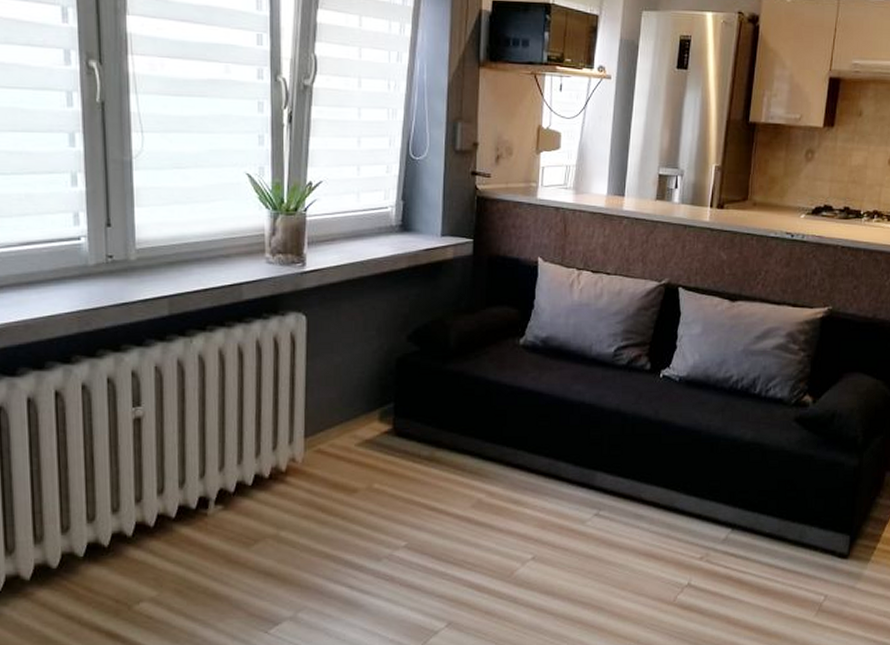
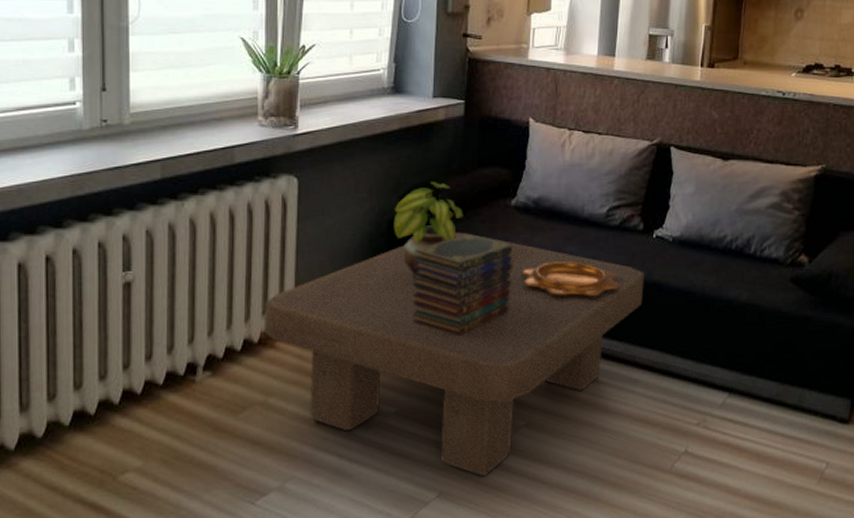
coffee table: none [275,370,651,607] -> present [265,232,644,477]
potted plant: none [402,321,472,413] -> present [393,182,464,276]
book stack: none [422,371,522,473] -> present [413,233,513,337]
decorative bowl: none [529,400,628,435] -> present [521,261,621,297]

